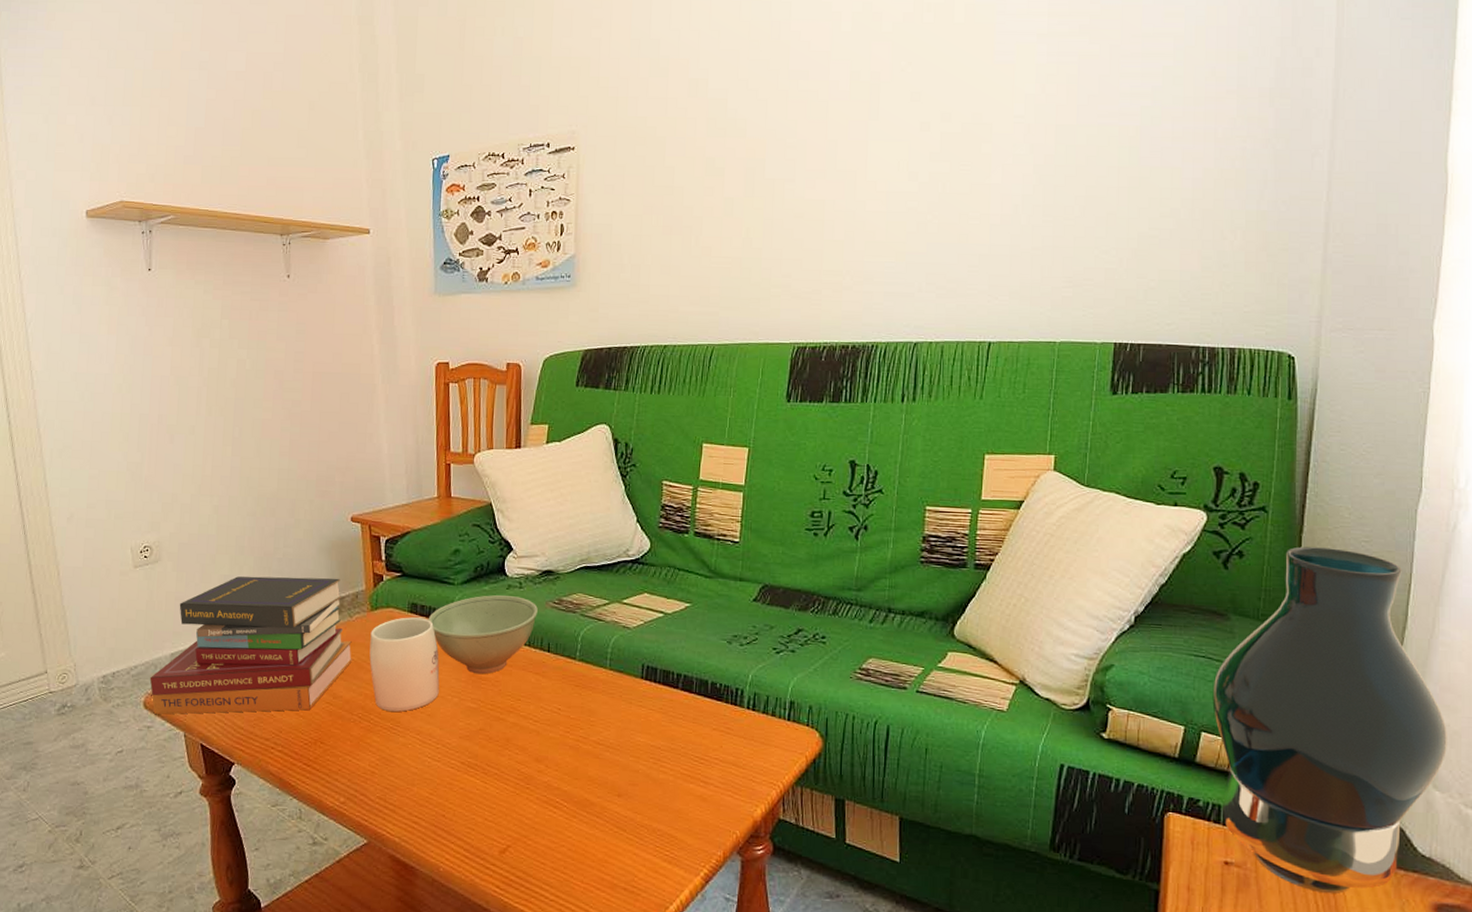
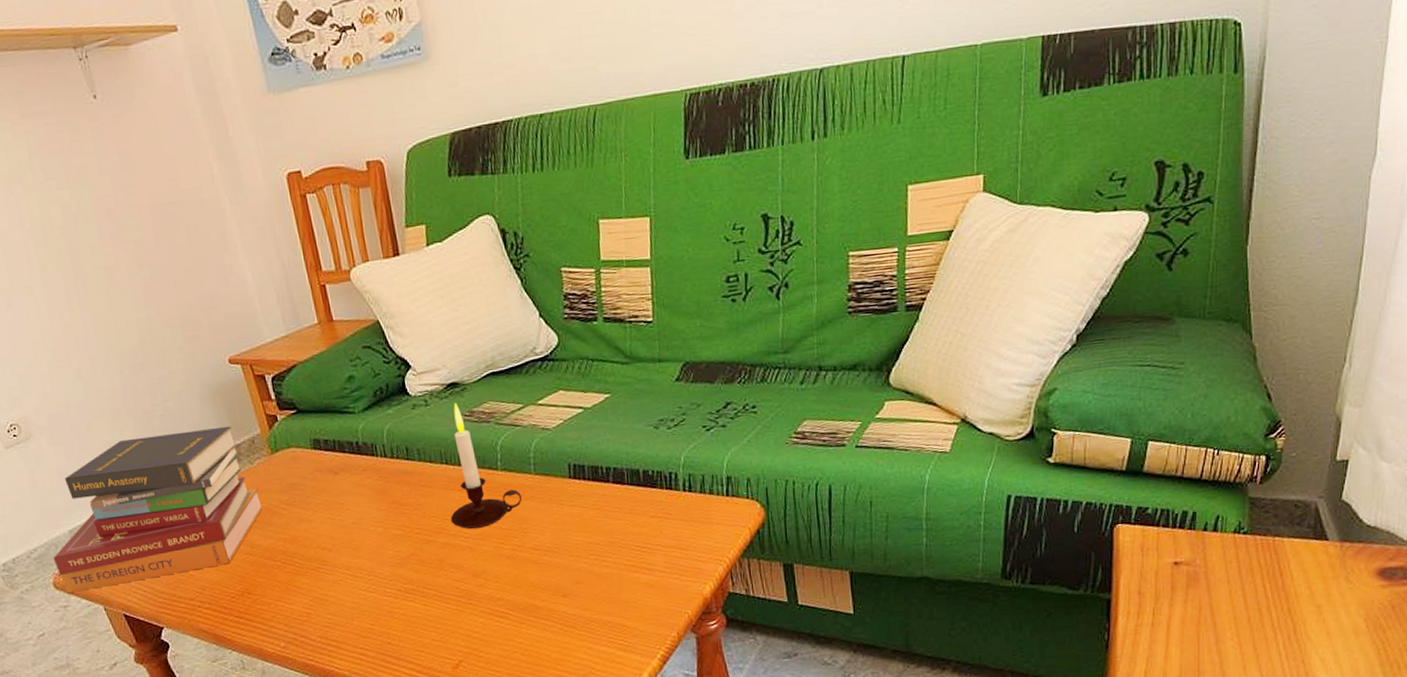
mug: present [369,617,440,712] -> none [276,452,361,552]
bowl: present [428,595,538,675] -> none [334,415,450,501]
candle: none [523,589,594,714] -> present [450,402,522,530]
vase: present [1212,546,1447,894] -> none [1159,230,1396,576]

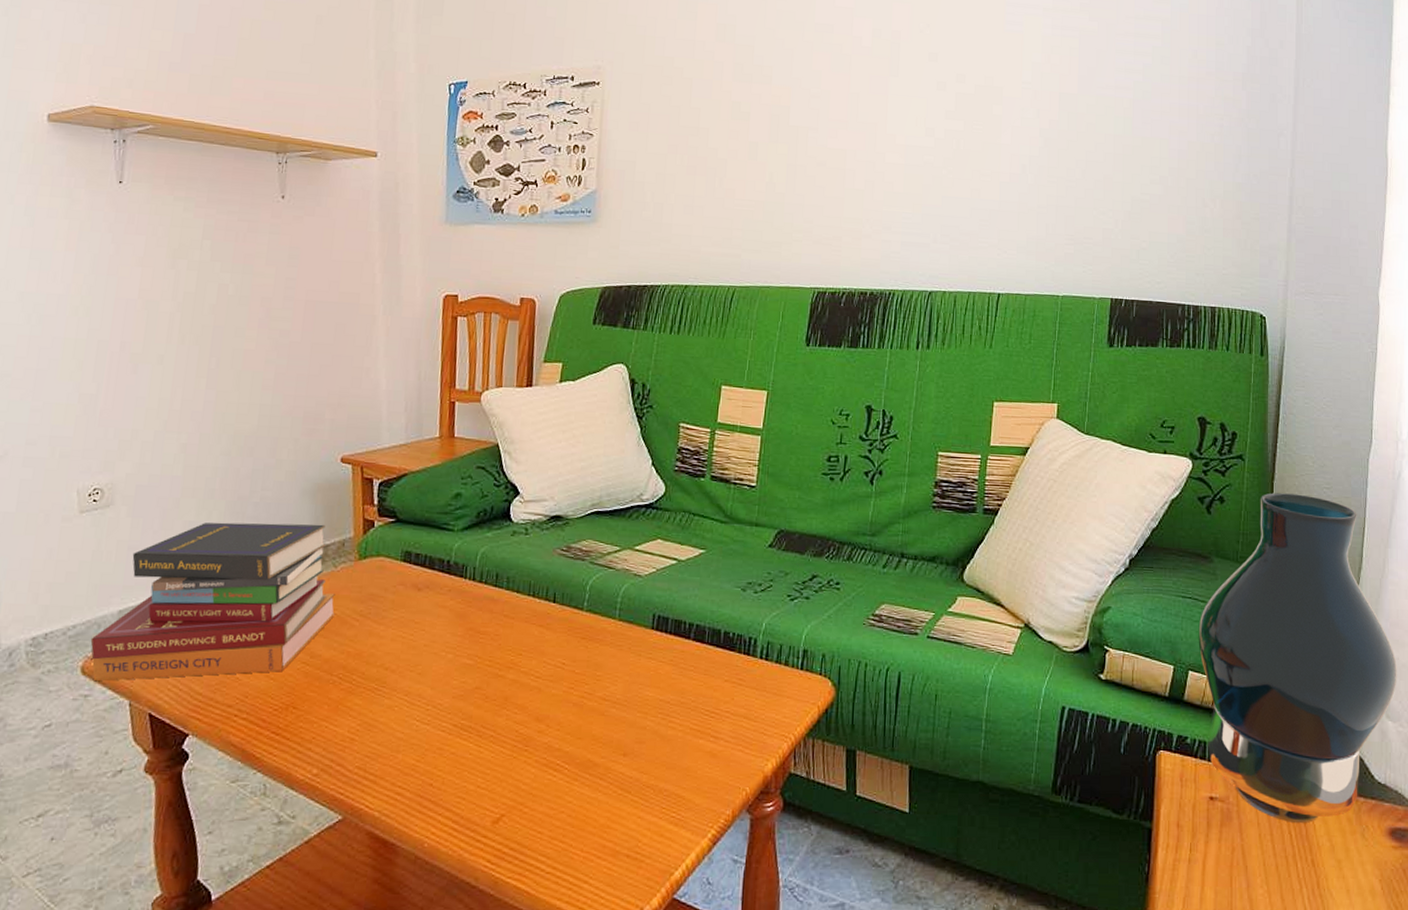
candle: present [450,402,522,530] -> none [525,535,602,670]
vase: none [1159,230,1396,576] -> present [1198,492,1397,824]

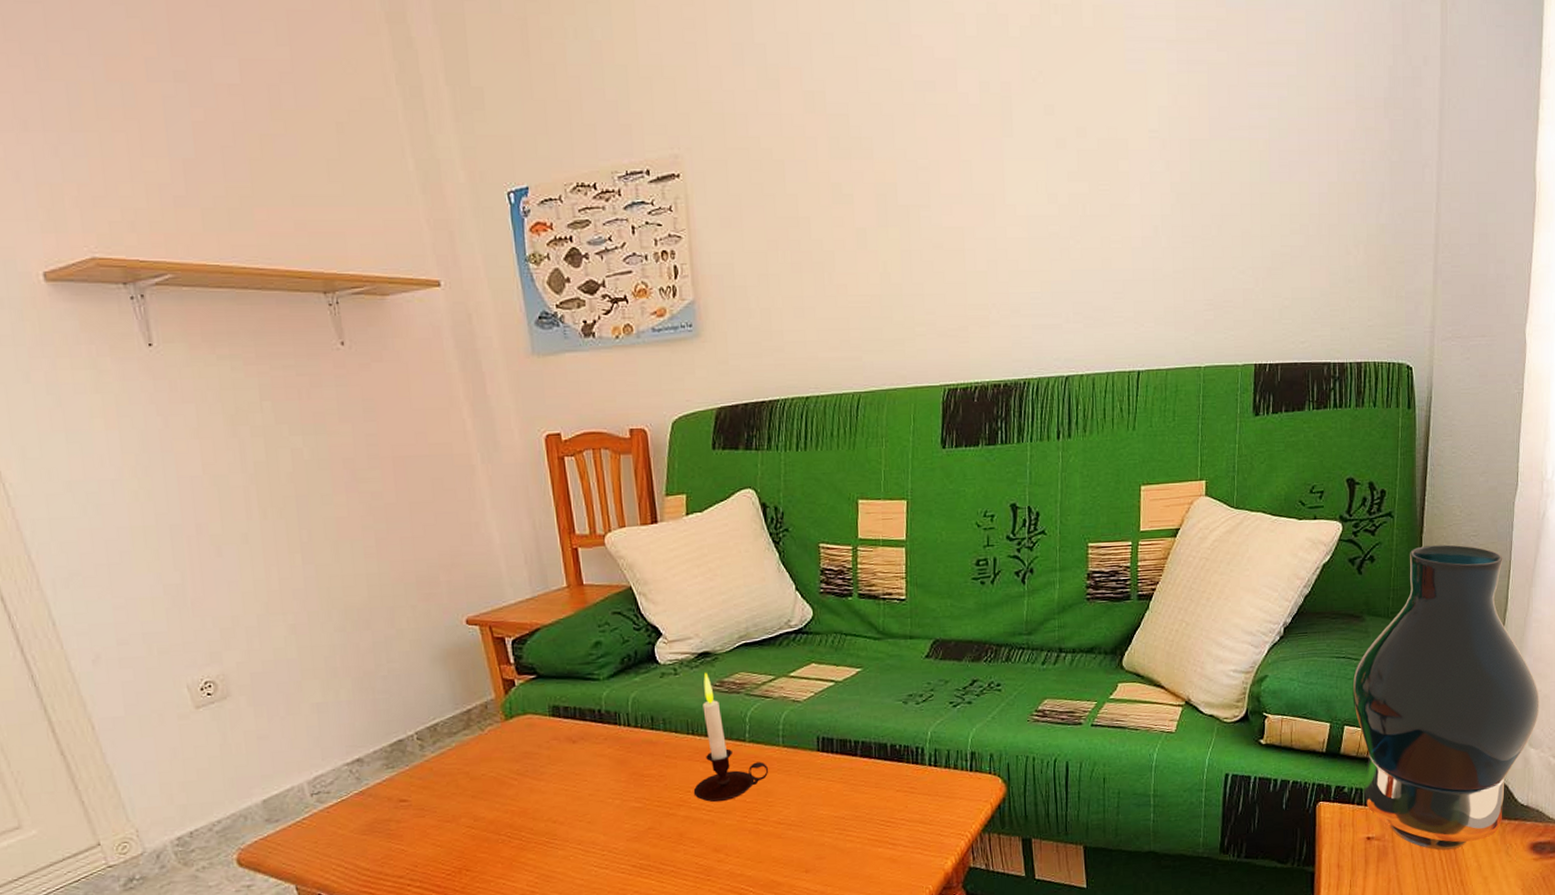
books: present [90,522,336,682] -> none [239,689,492,872]
candle: none [525,535,602,670] -> present [693,672,769,803]

